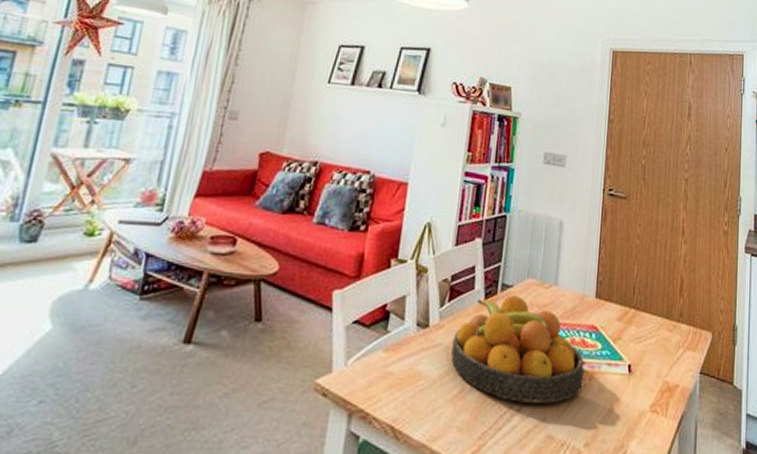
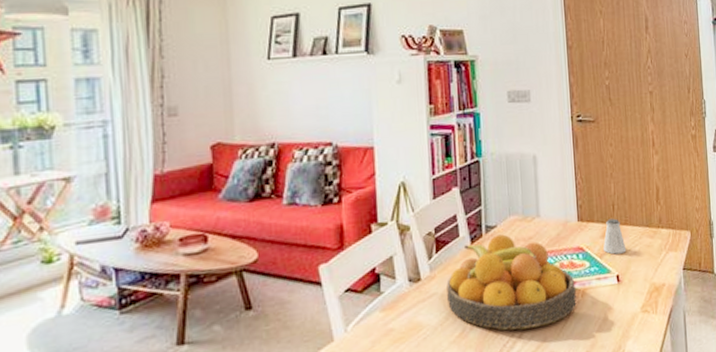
saltshaker: none [617,302,643,342] -> present [603,218,627,255]

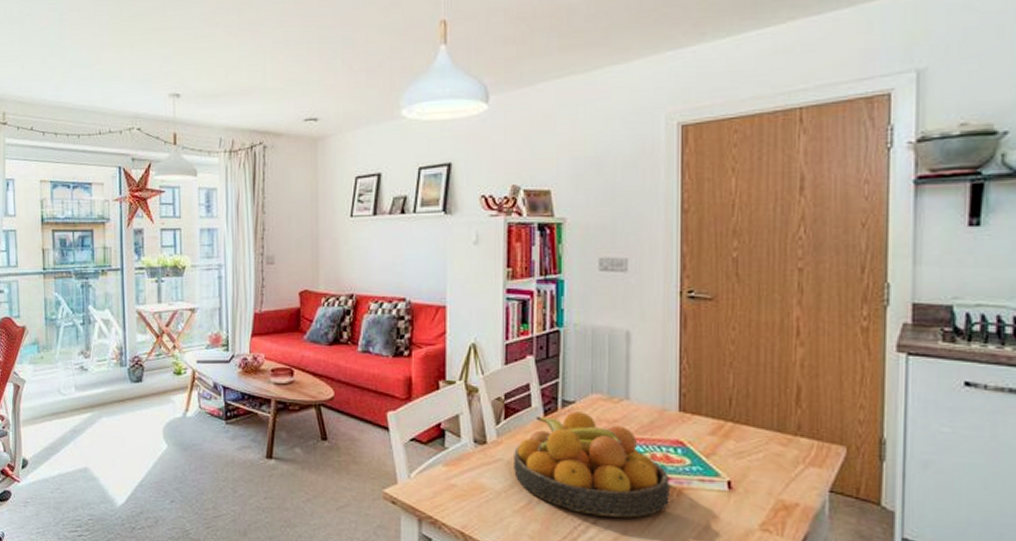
saltshaker: present [603,218,627,255] -> none [711,415,745,457]

